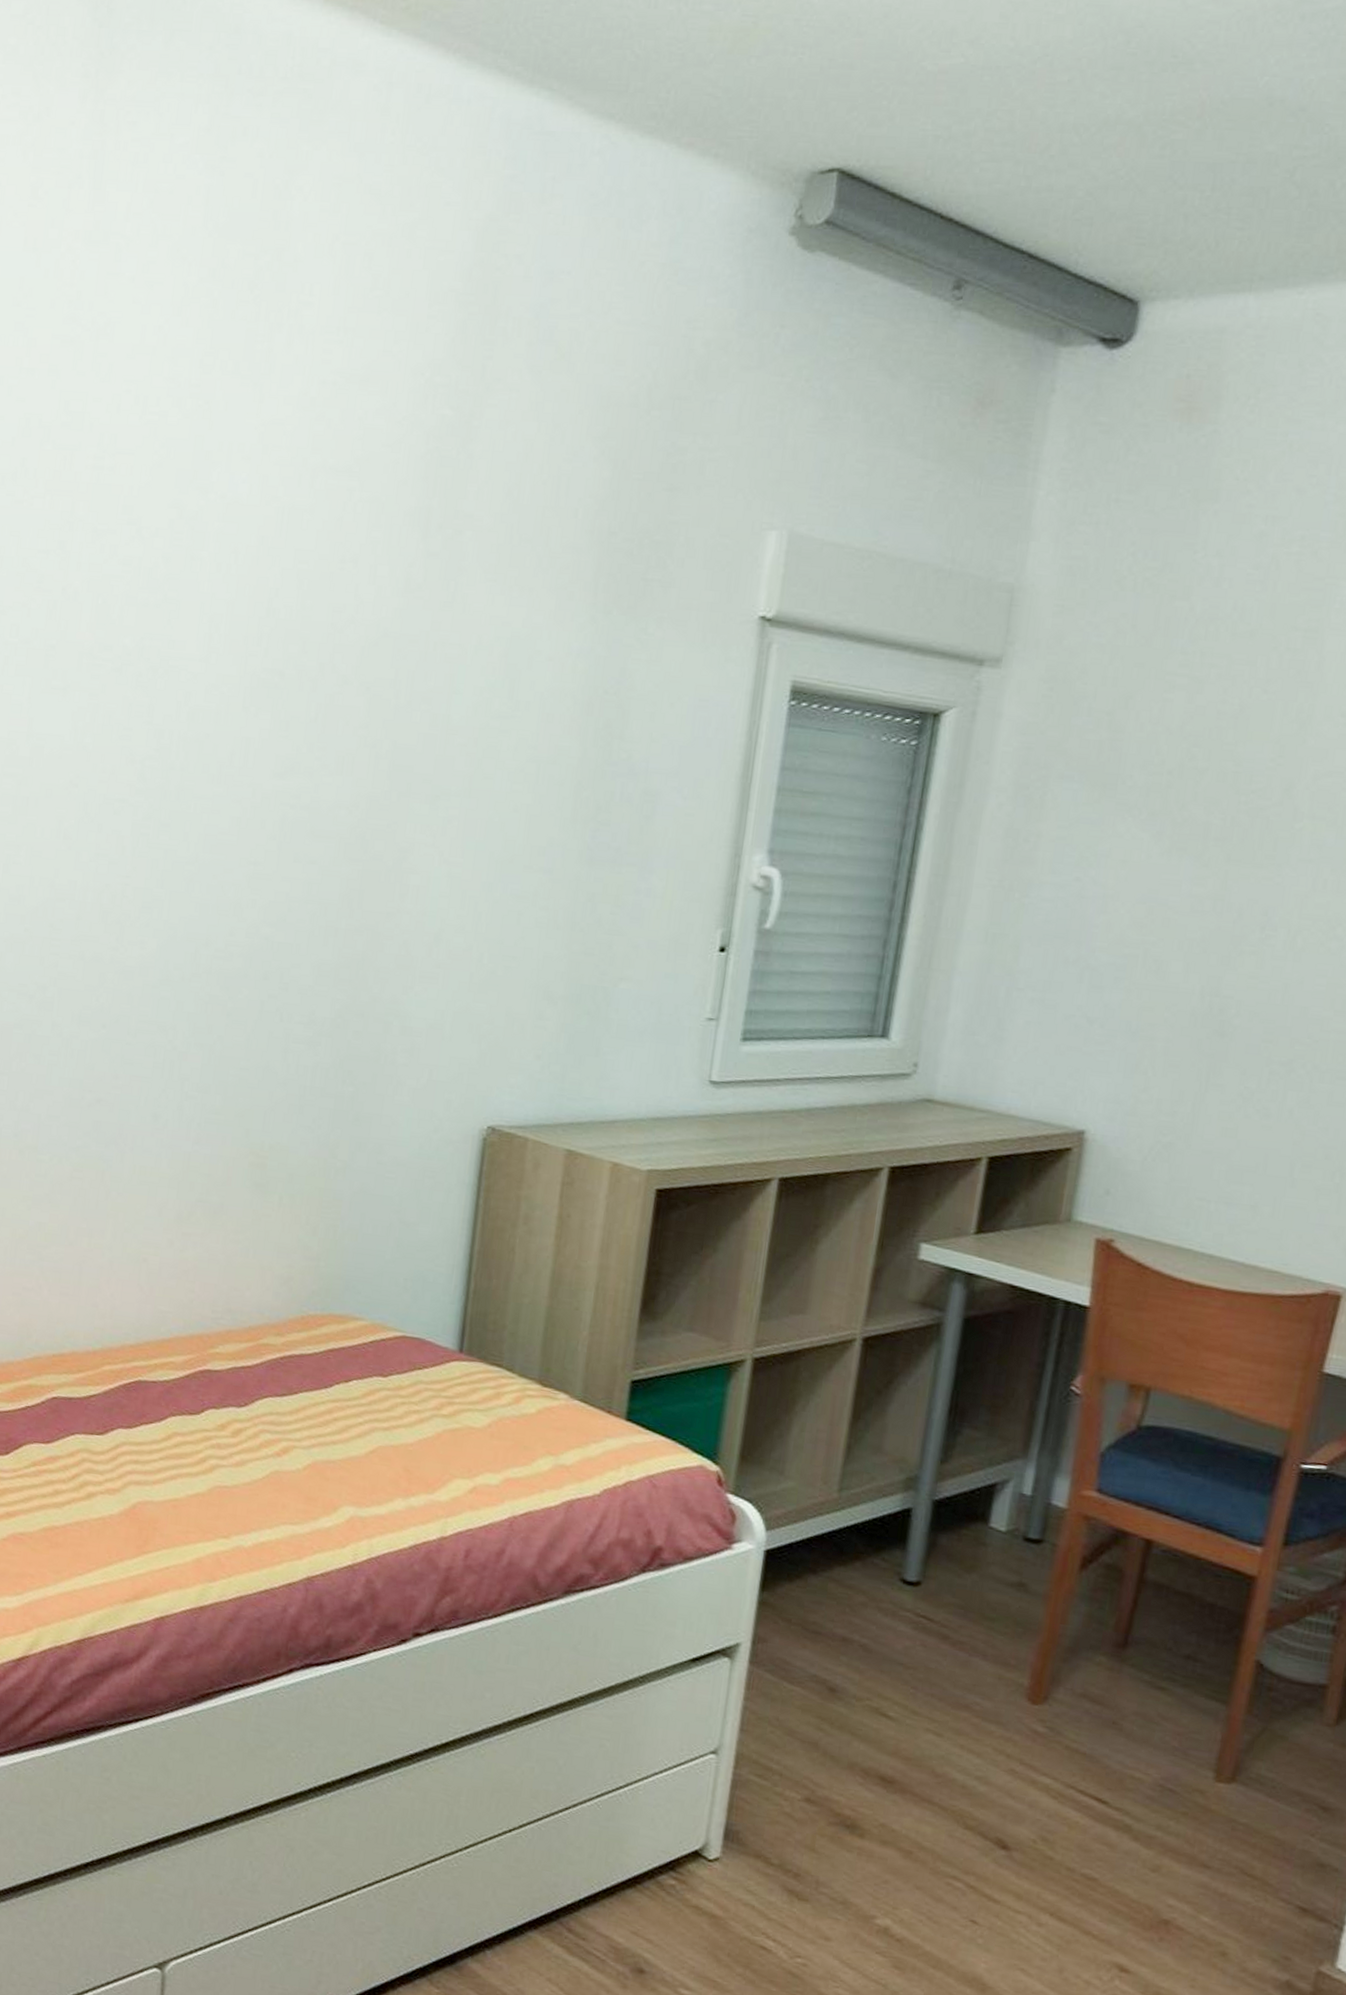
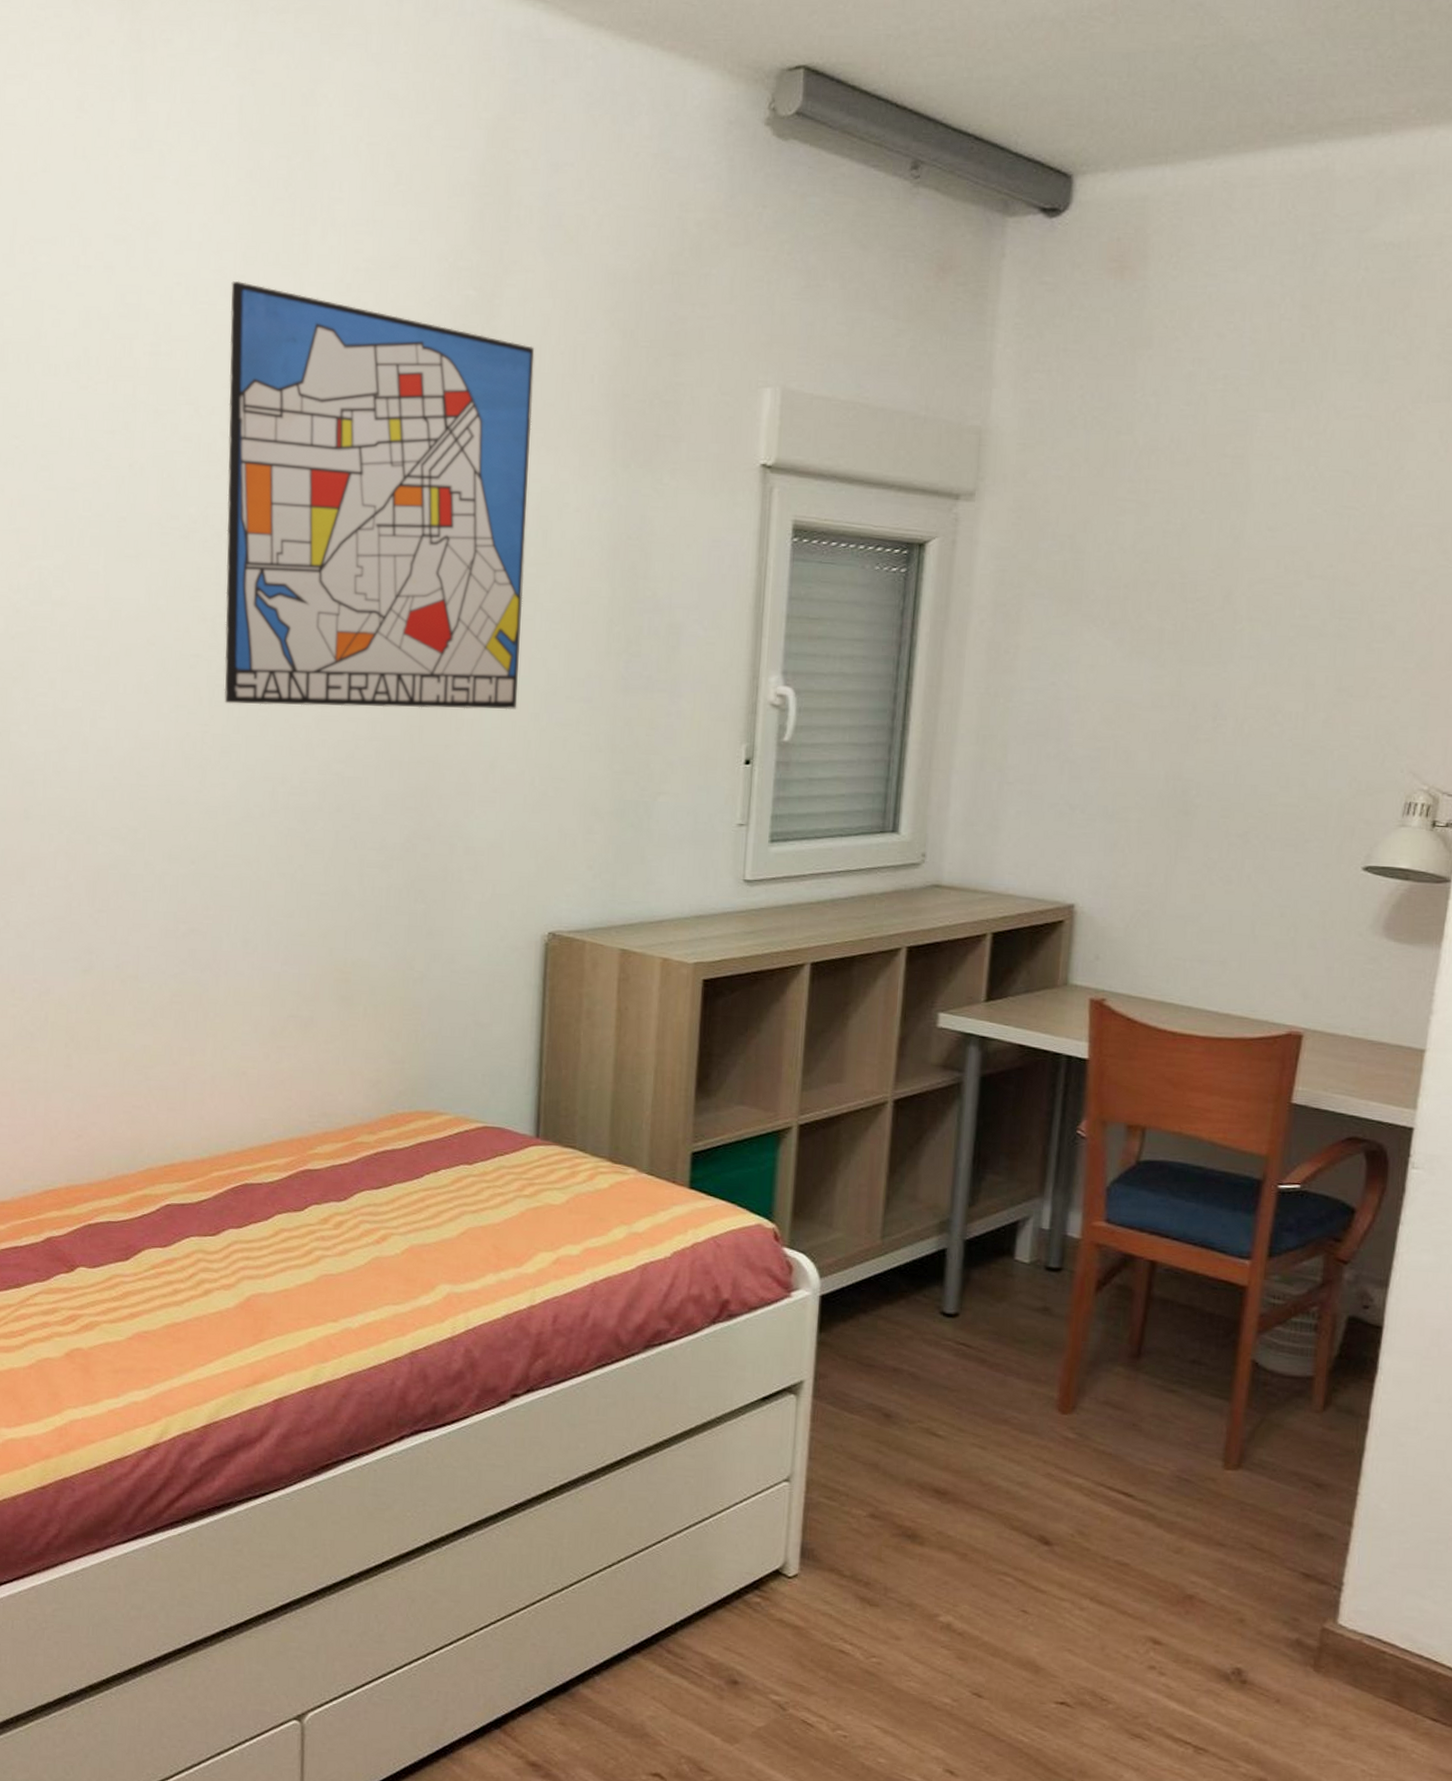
wall art: none [149,390,514,878] -> present [224,280,535,710]

